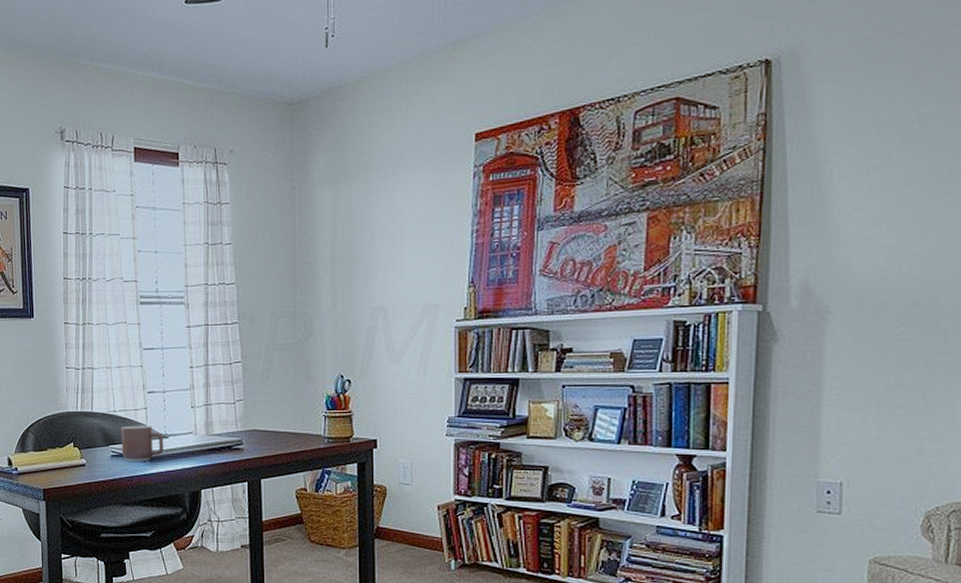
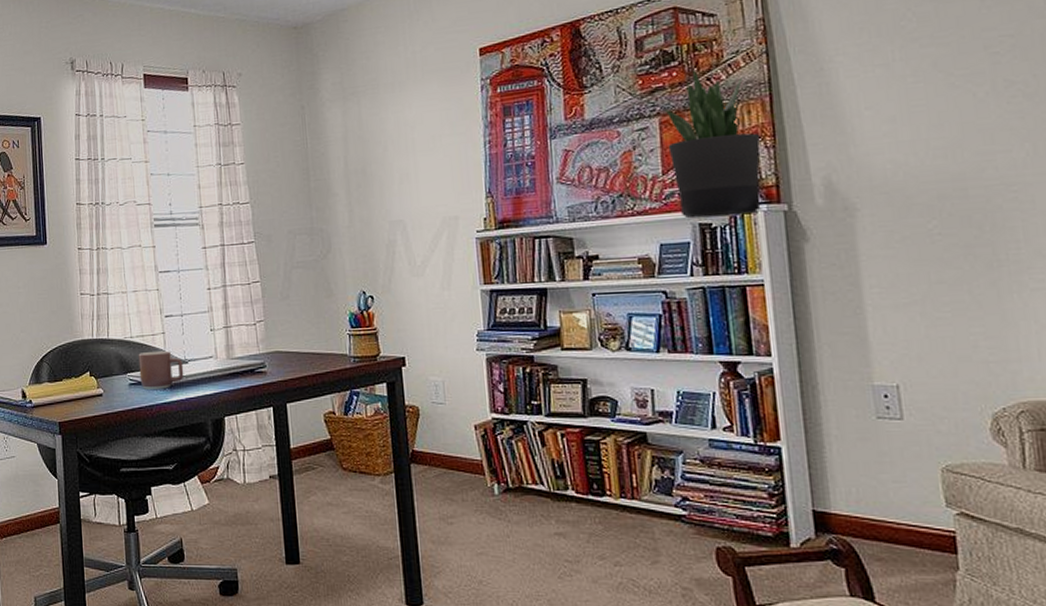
planter: none [653,164,744,316] -> present [666,70,761,219]

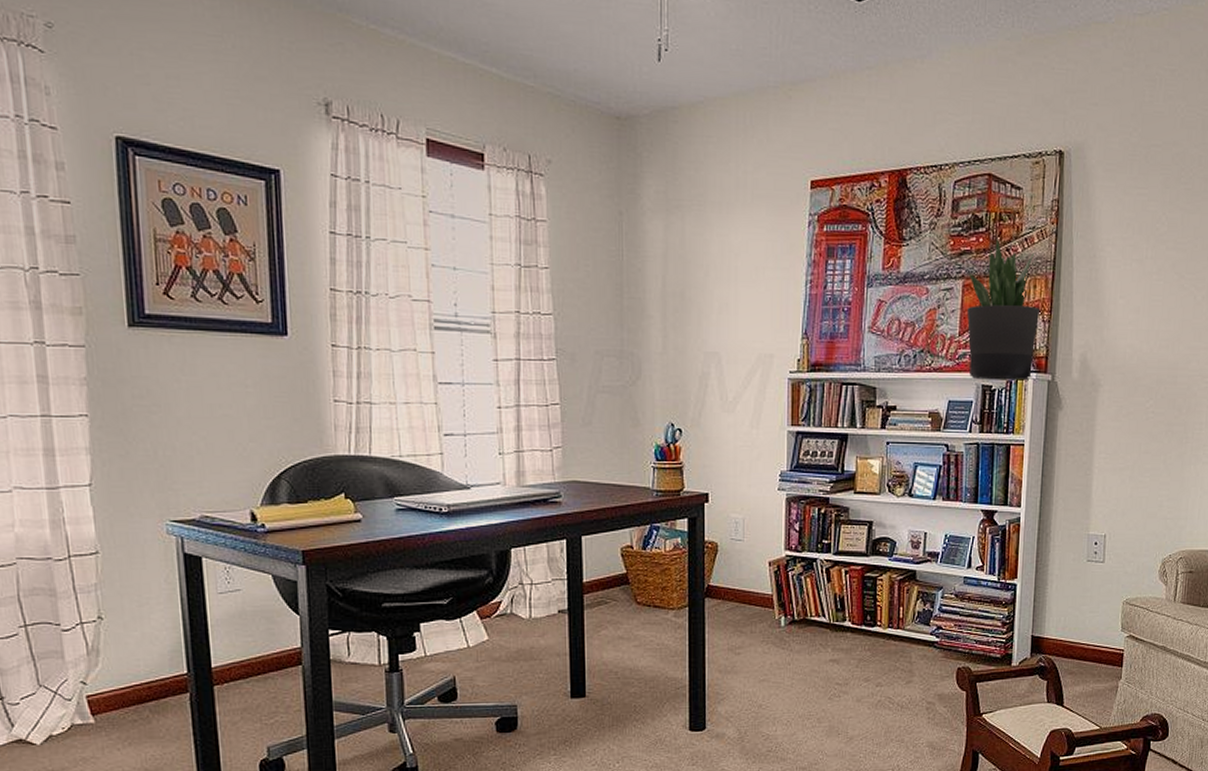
mug: present [138,350,184,391] -> none [408,473,465,518]

